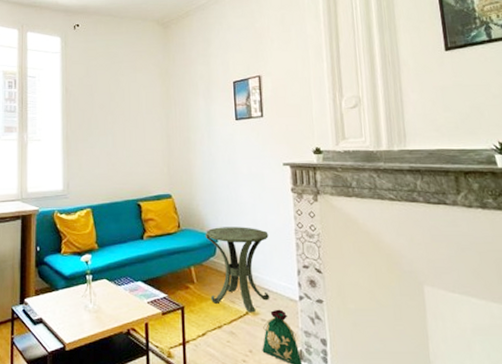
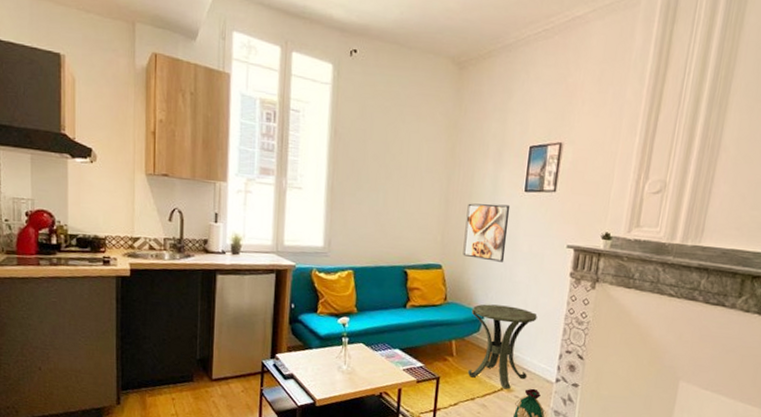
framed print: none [187,134,228,186] -> present [463,203,510,262]

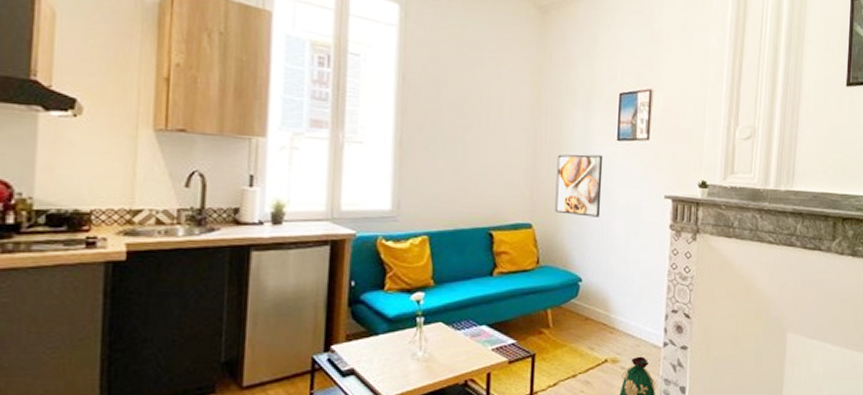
side table: present [467,304,538,389] -> none [566,265,639,361]

